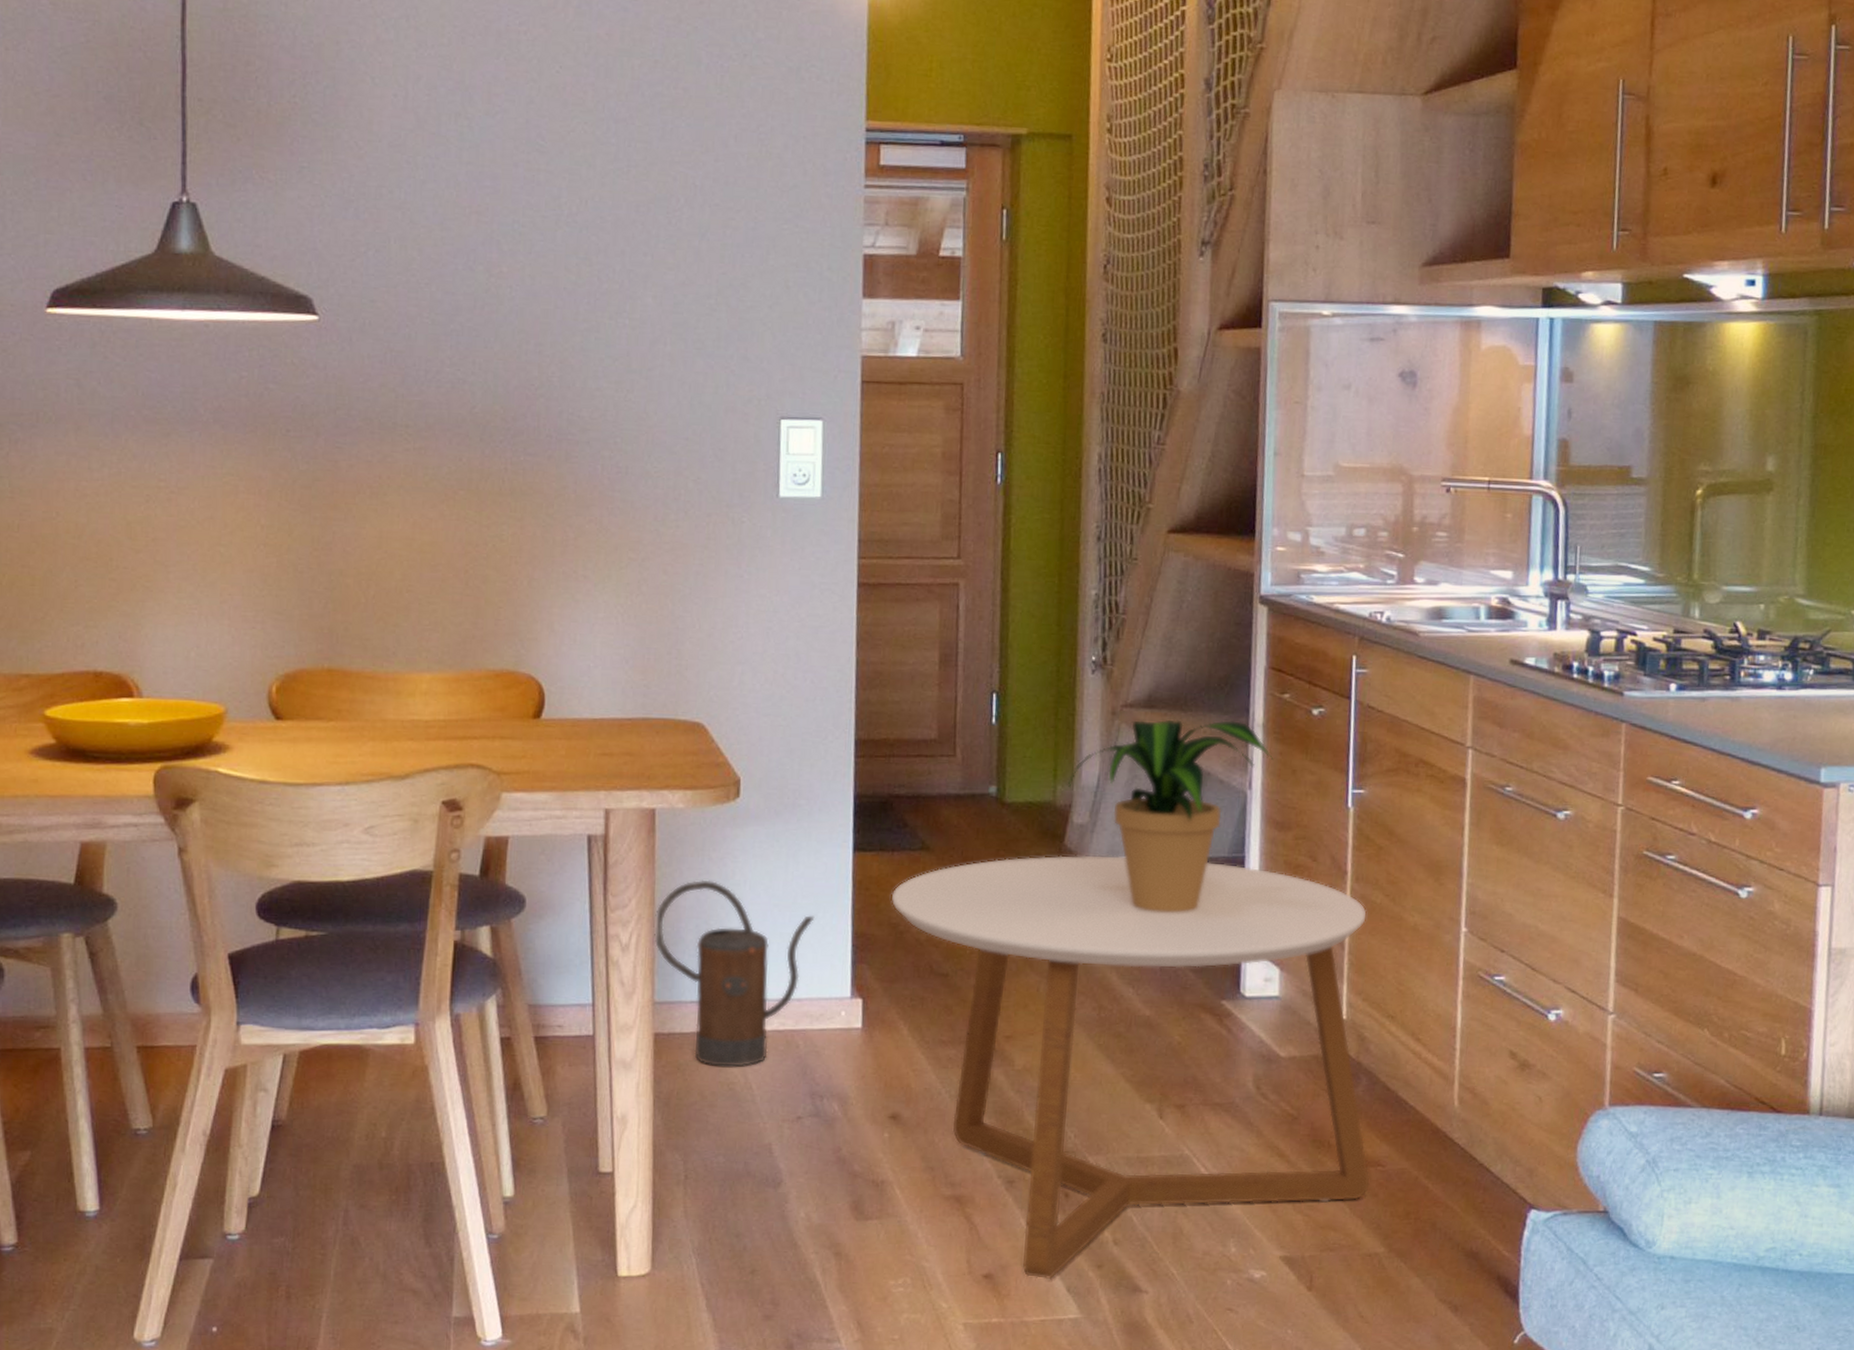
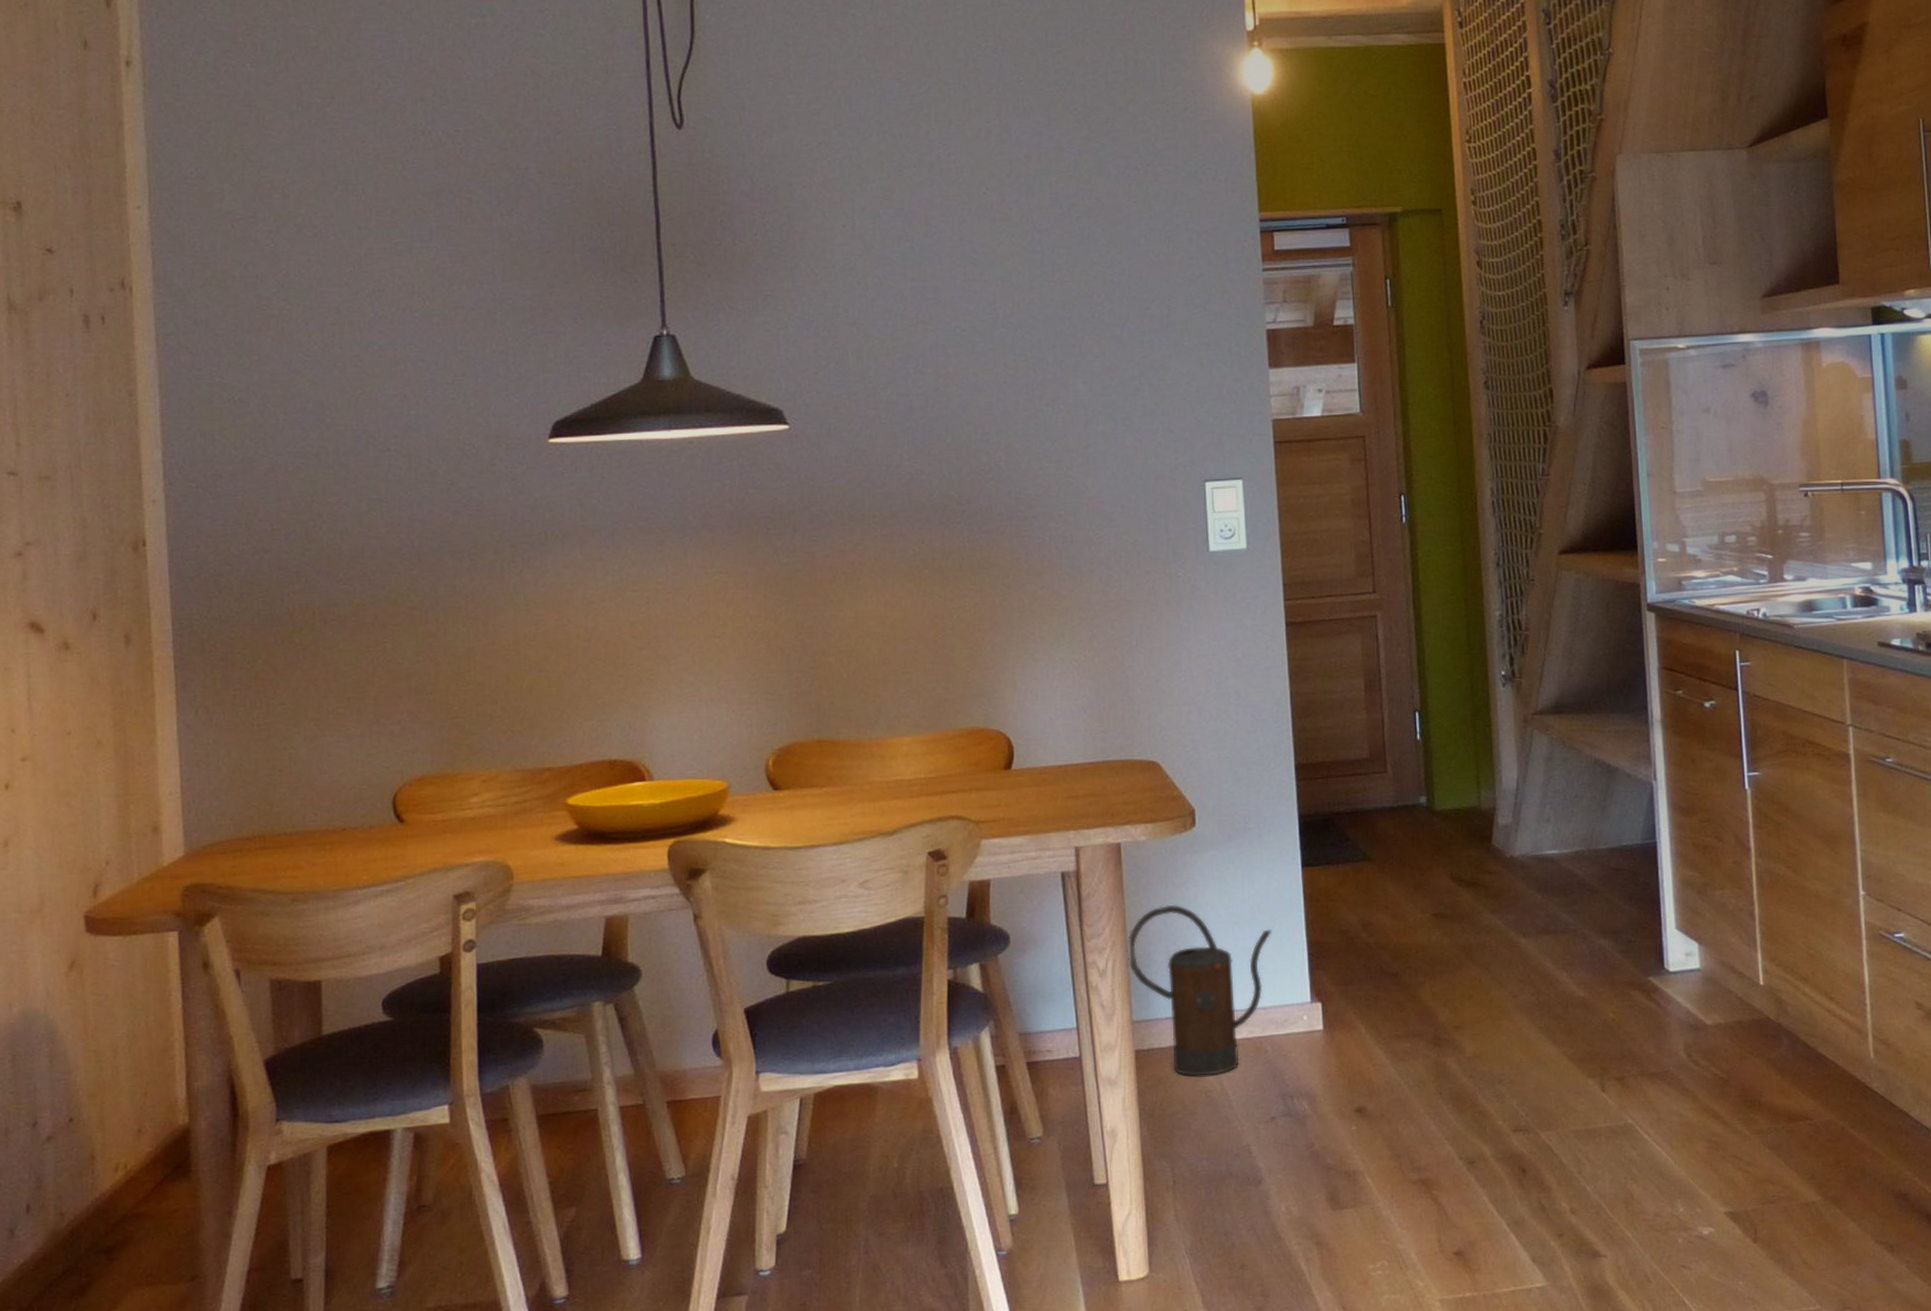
coffee table: present [891,855,1370,1280] -> none [1339,850,1800,1252]
potted plant: present [1068,719,1274,913] -> none [1491,719,1674,900]

